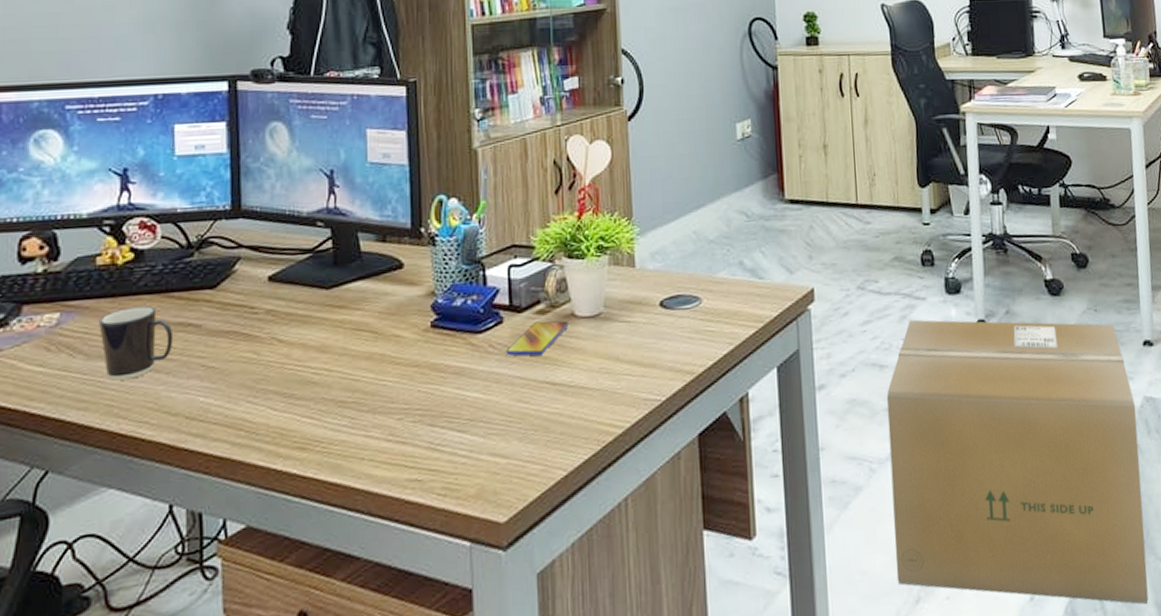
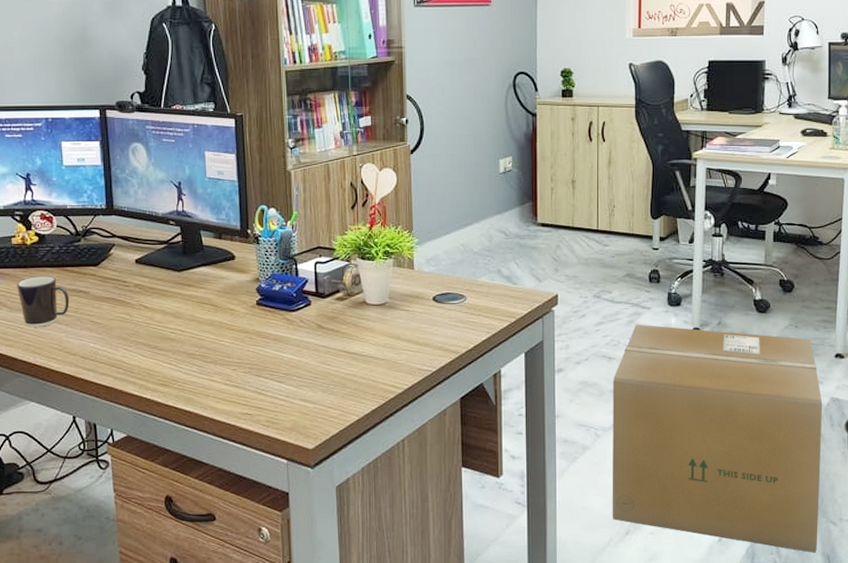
smartphone: present [506,320,570,356] -> none [313,305,362,332]

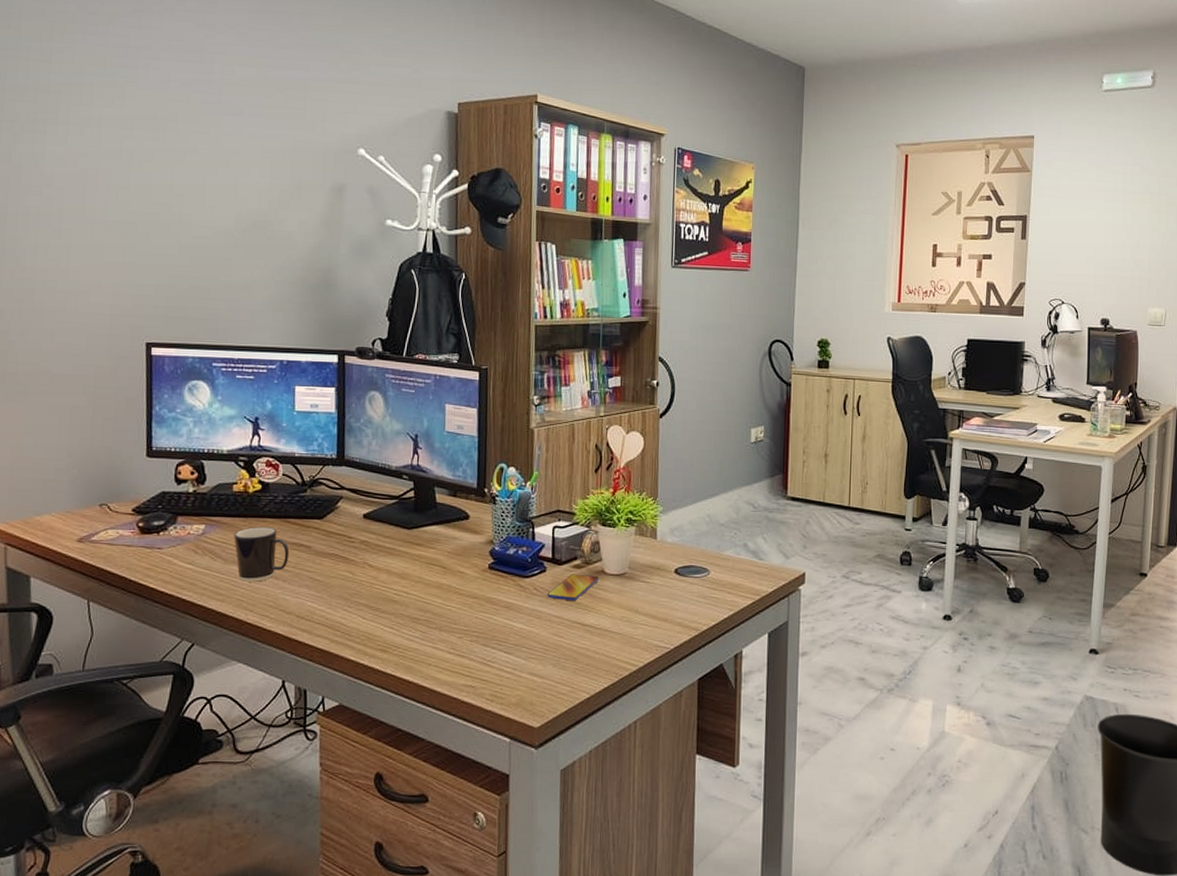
smartphone: none [313,305,362,332] -> present [547,574,600,602]
box: present [612,324,823,553] -> none [853,608,1076,863]

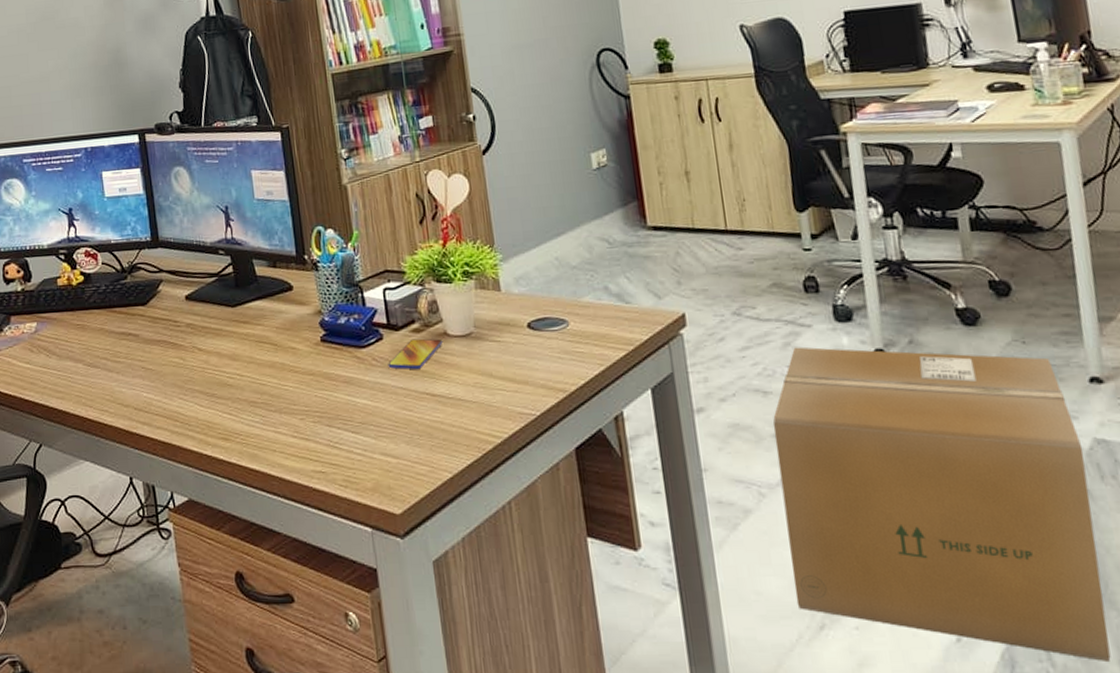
mug: present [234,526,290,582] -> none [65,318,120,377]
box: none [853,608,1076,863] -> present [772,347,1111,661]

